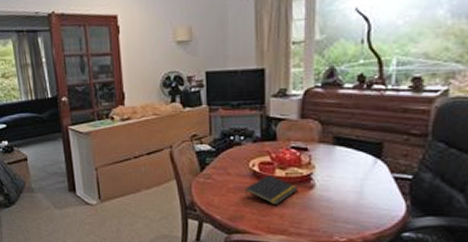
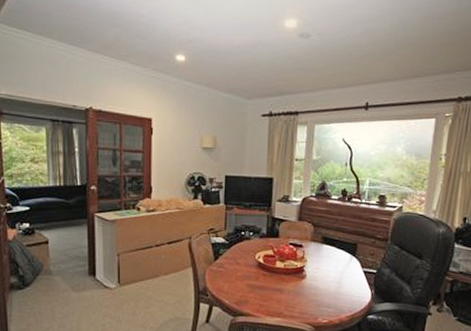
notepad: present [245,175,298,205] -> none [251,266,293,292]

